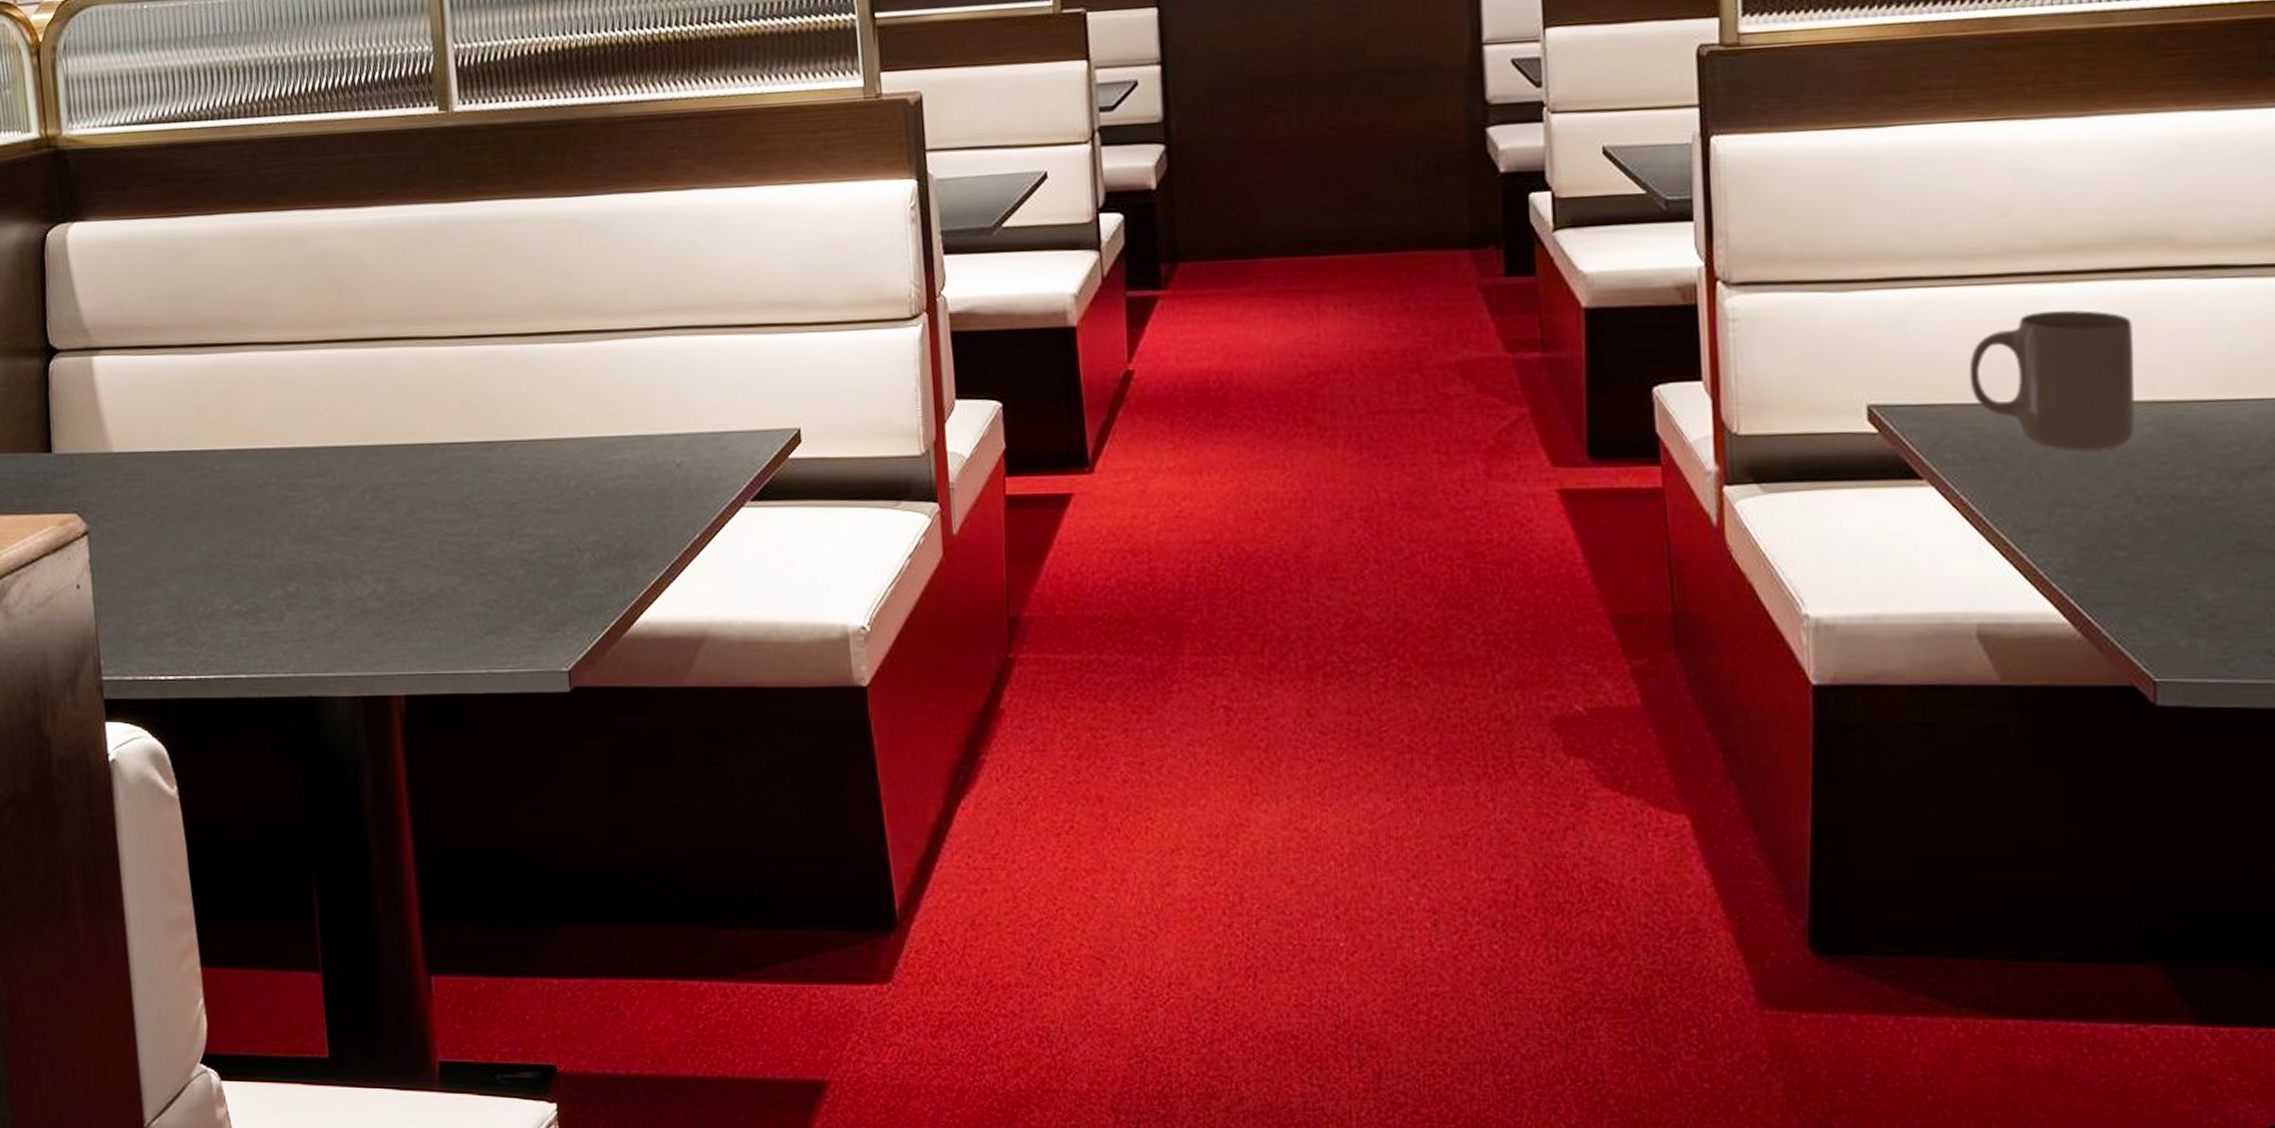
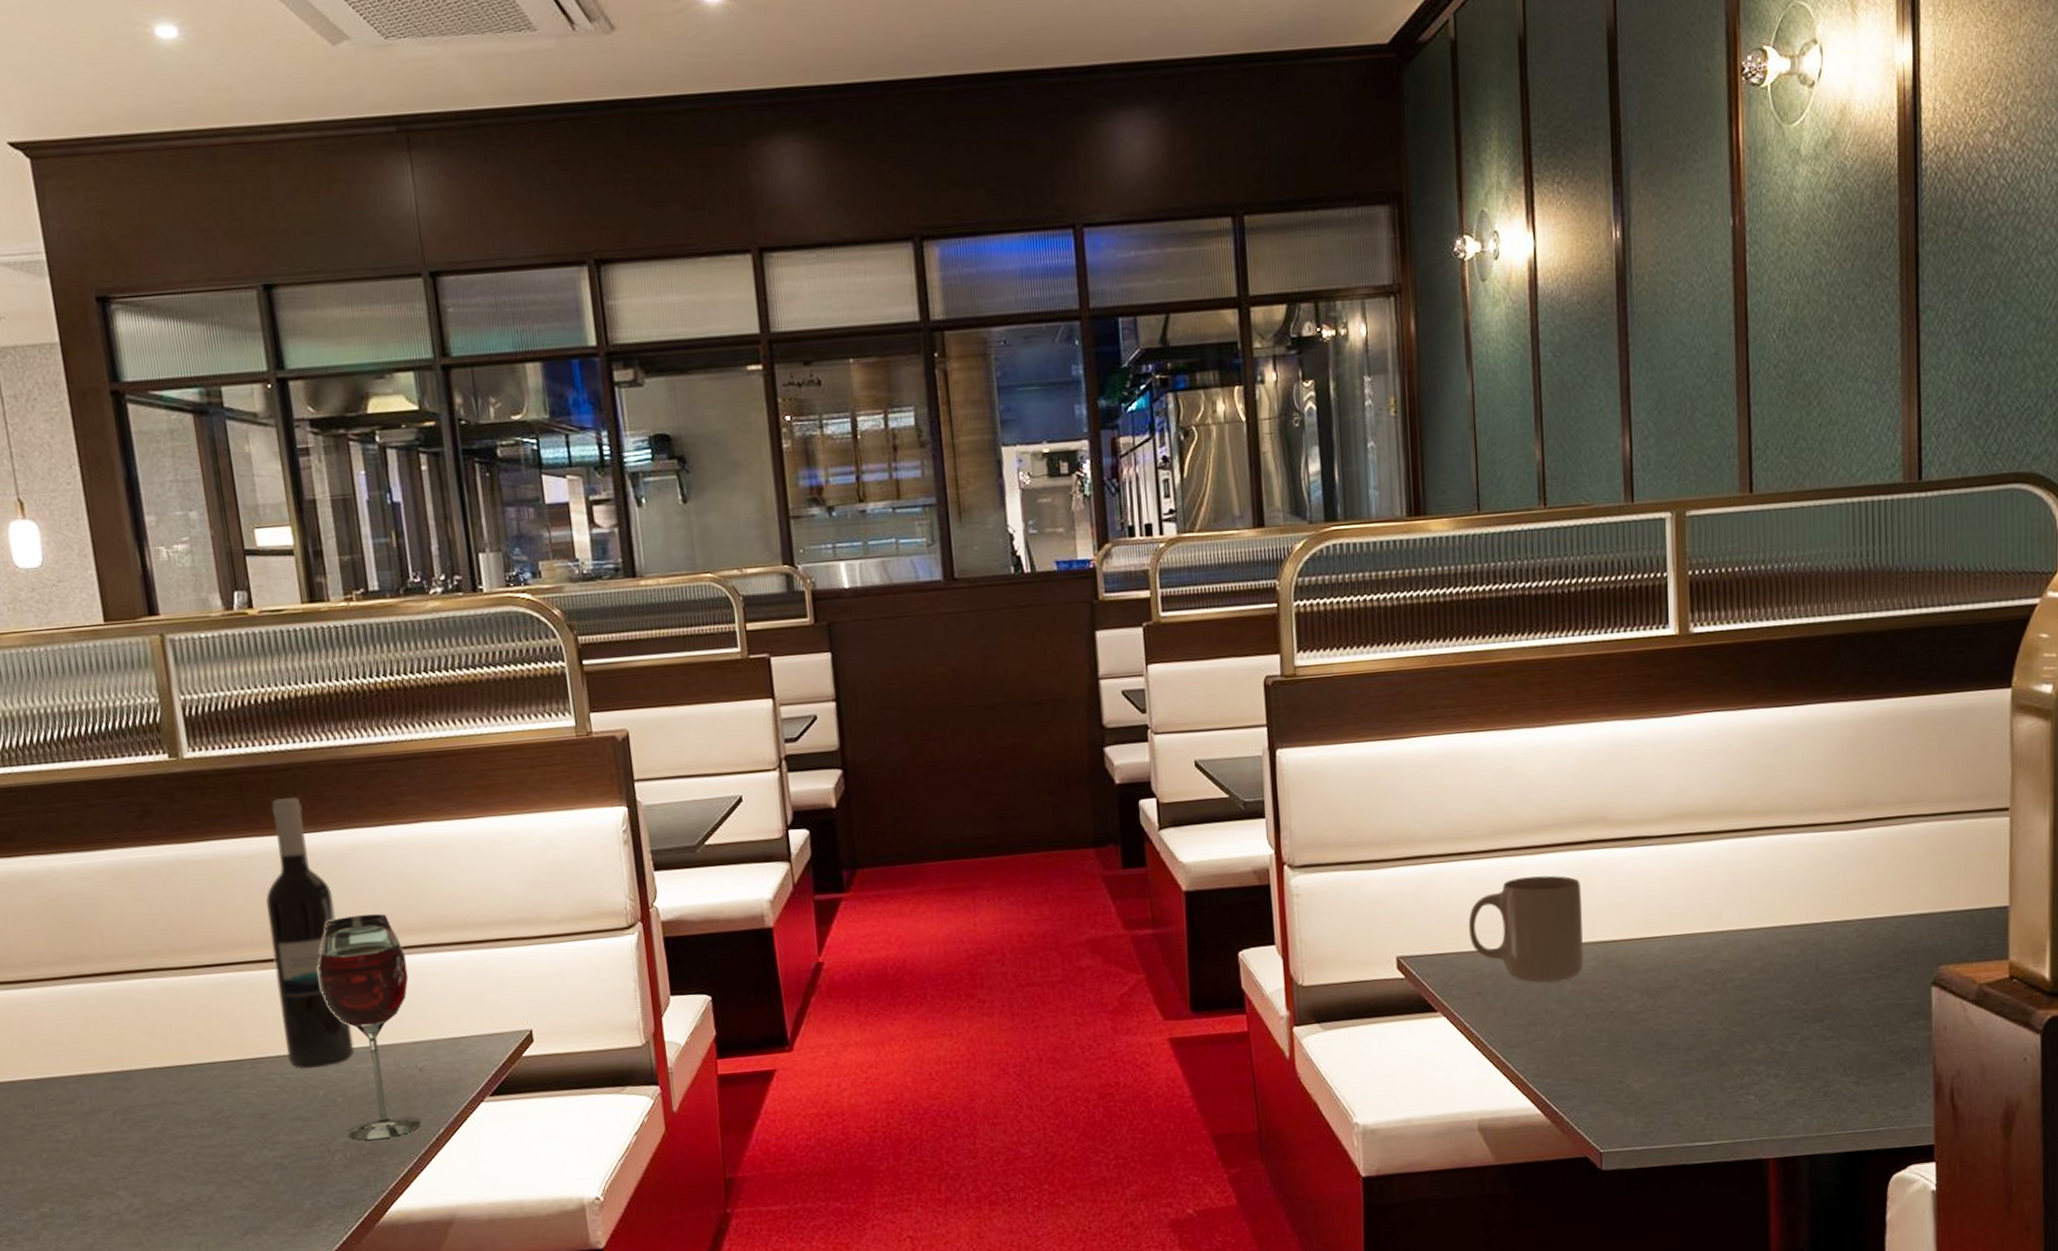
wine bottle: none [527,156,610,457] -> present [265,796,355,1069]
wineglass: none [577,289,675,540] -> present [318,913,421,1140]

